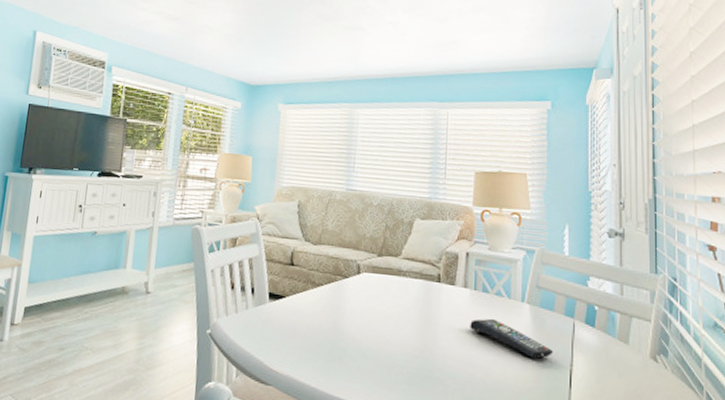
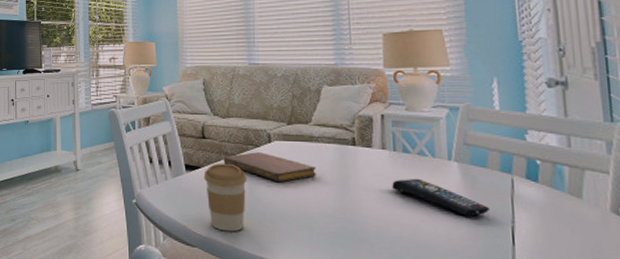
coffee cup: none [287,293,332,370] -> present [204,163,247,232]
notebook: none [309,283,401,318] -> present [223,152,316,183]

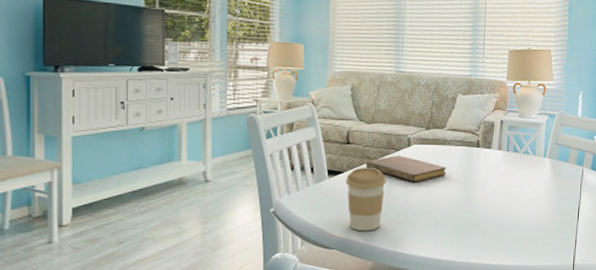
remote control: present [392,178,491,216] -> none [503,173,567,200]

